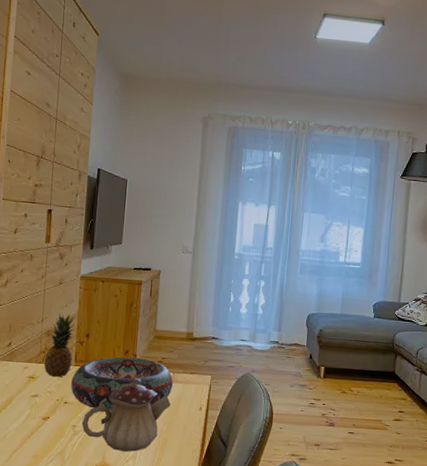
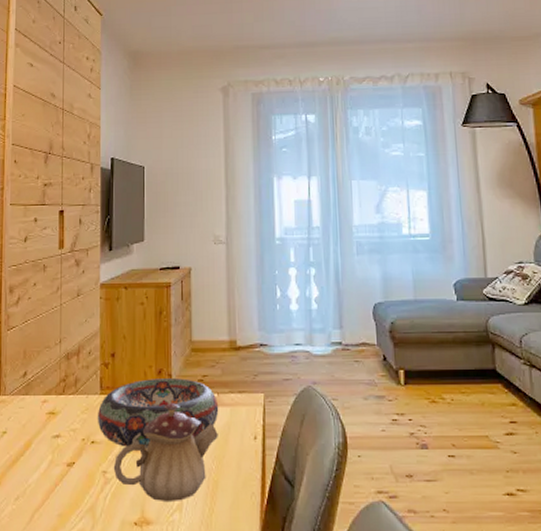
fruit: present [44,312,75,377] -> none [64,330,97,411]

